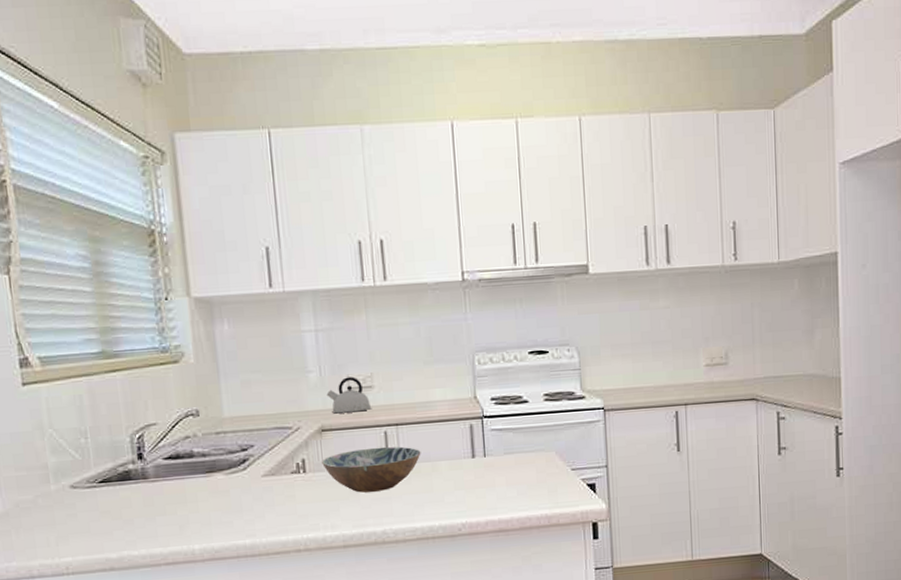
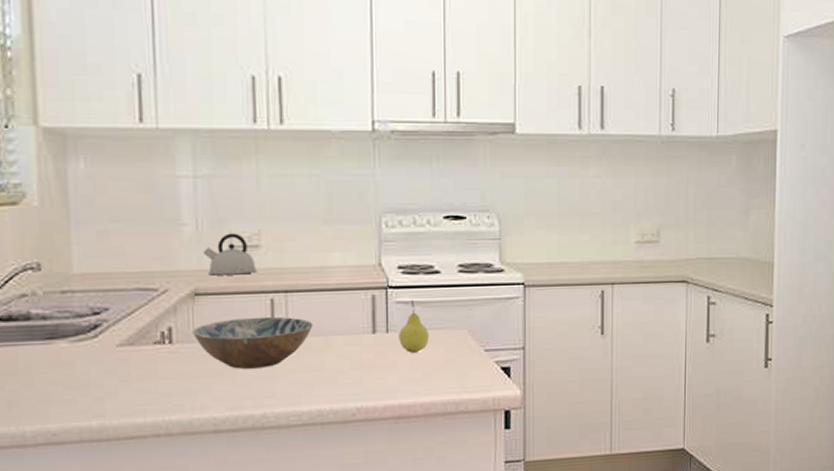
fruit: none [495,428,522,475] -> present [399,300,430,354]

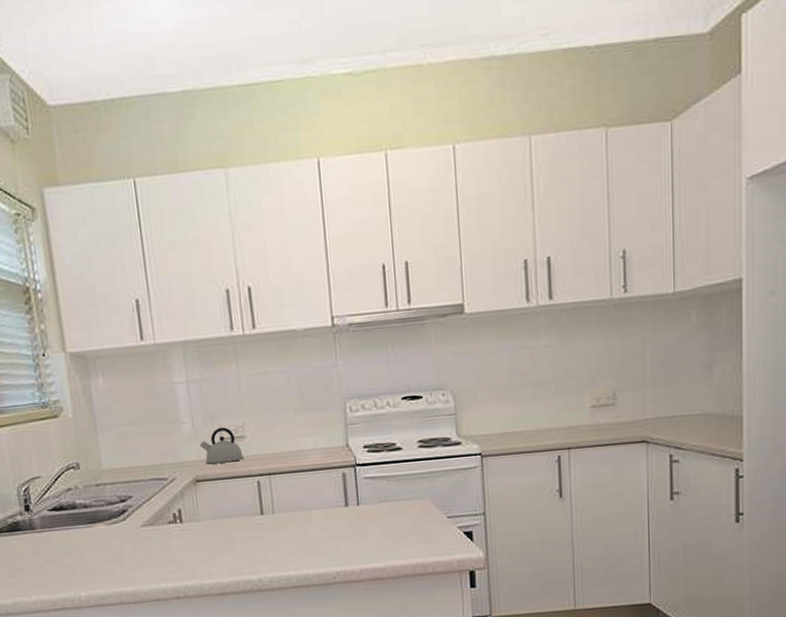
bowl: present [193,316,313,369] -> none [197,496,294,542]
fruit: present [399,300,430,354] -> none [368,476,396,523]

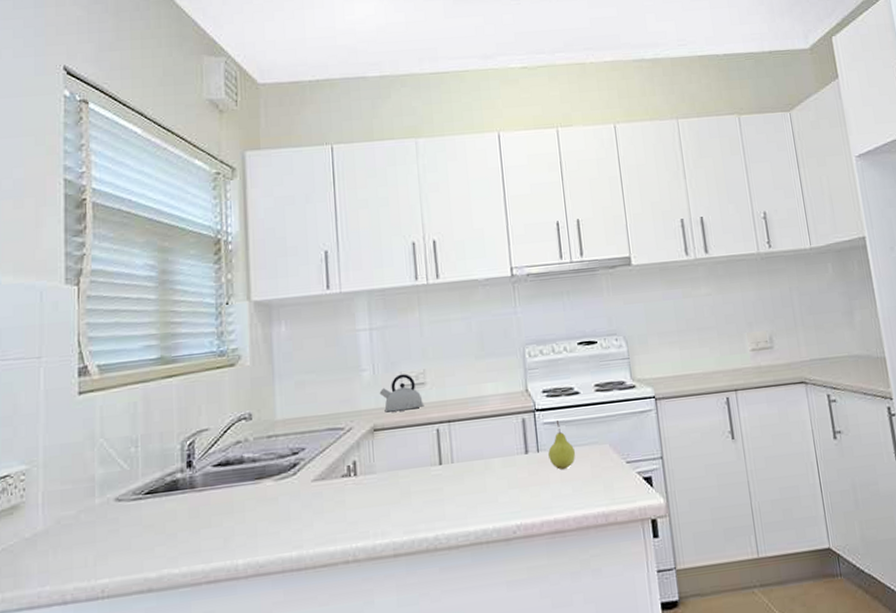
fruit: none [368,476,396,523] -> present [548,421,576,471]

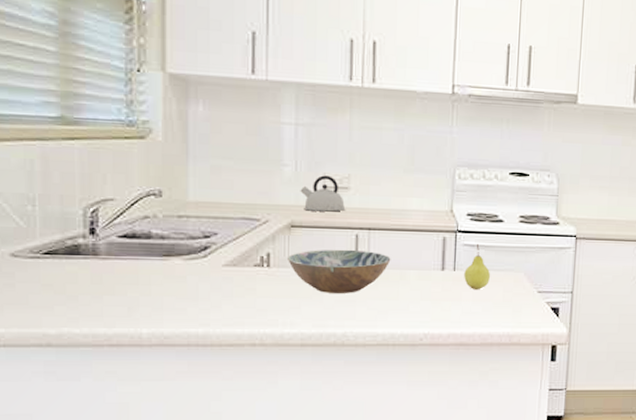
bowl: none [373,444,474,496] -> present [288,249,391,293]

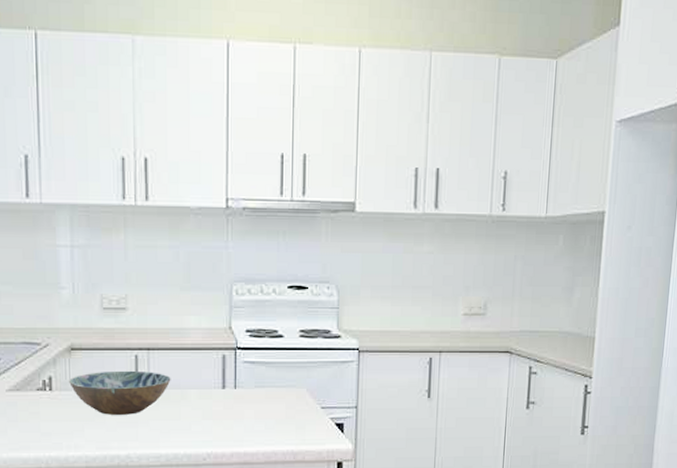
kettle: present [300,175,346,212] -> none [78,297,124,333]
fruit: present [464,244,491,291] -> none [245,361,273,408]

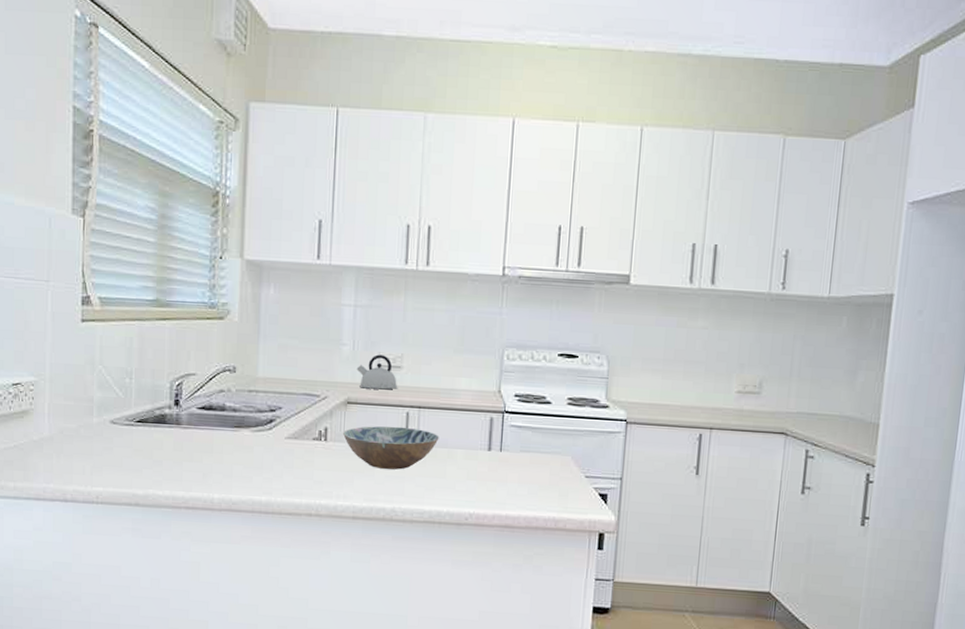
kettle: none [78,297,124,333] -> present [356,354,398,390]

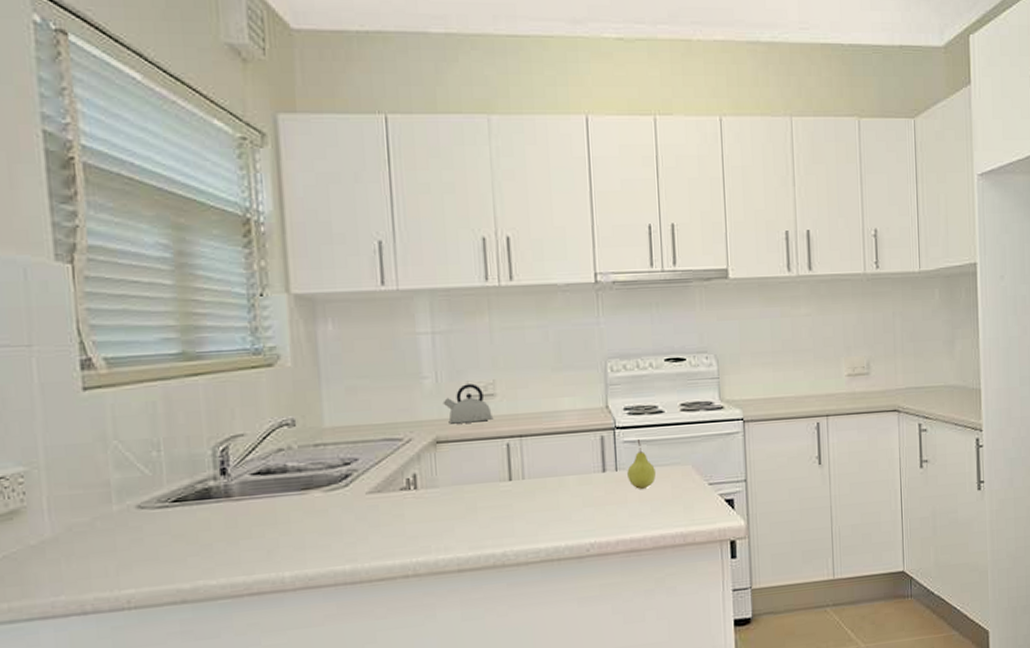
bowl: present [343,426,439,470] -> none [436,460,547,511]
fruit: none [510,425,538,473] -> present [627,439,657,490]

